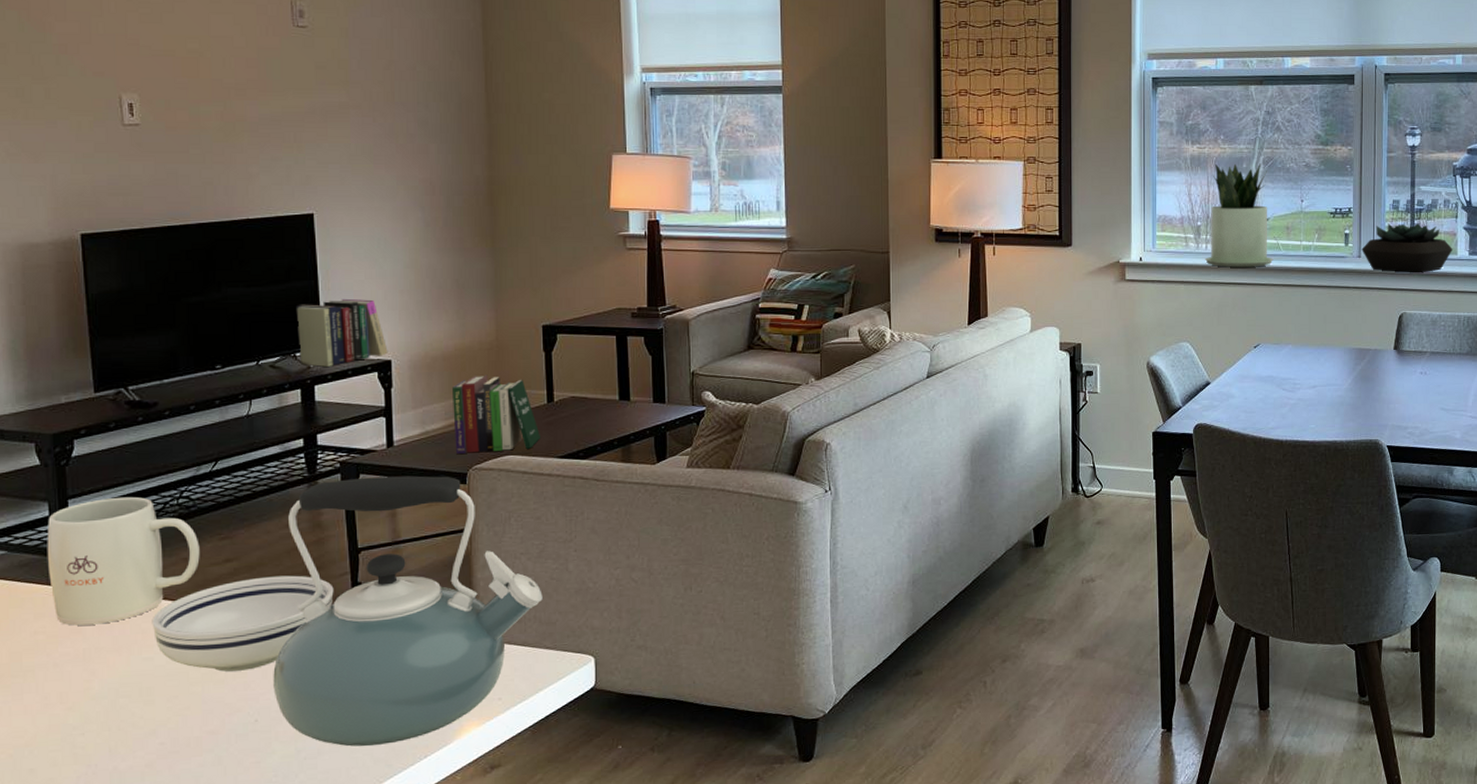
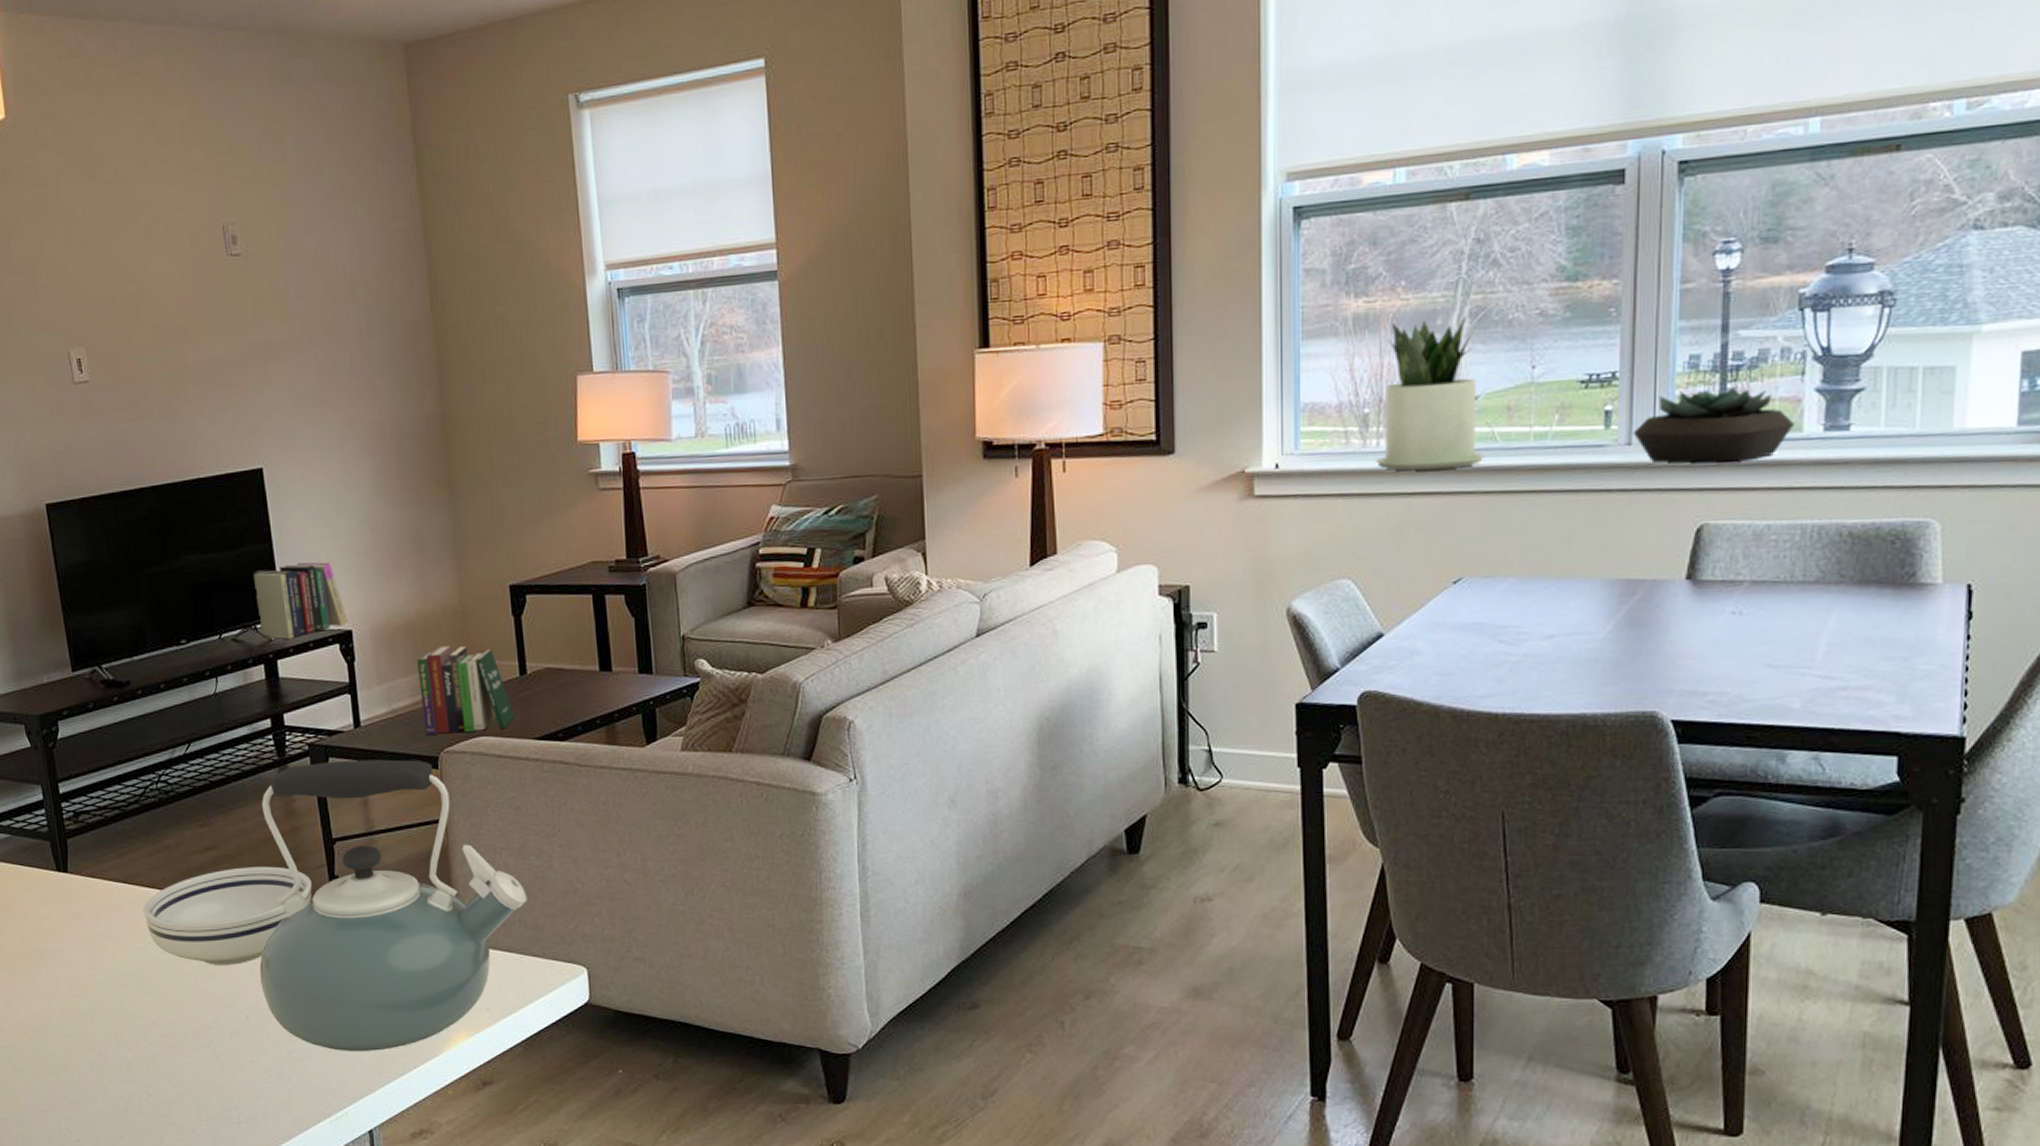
mug: present [47,496,200,626] -> none [42,780,182,912]

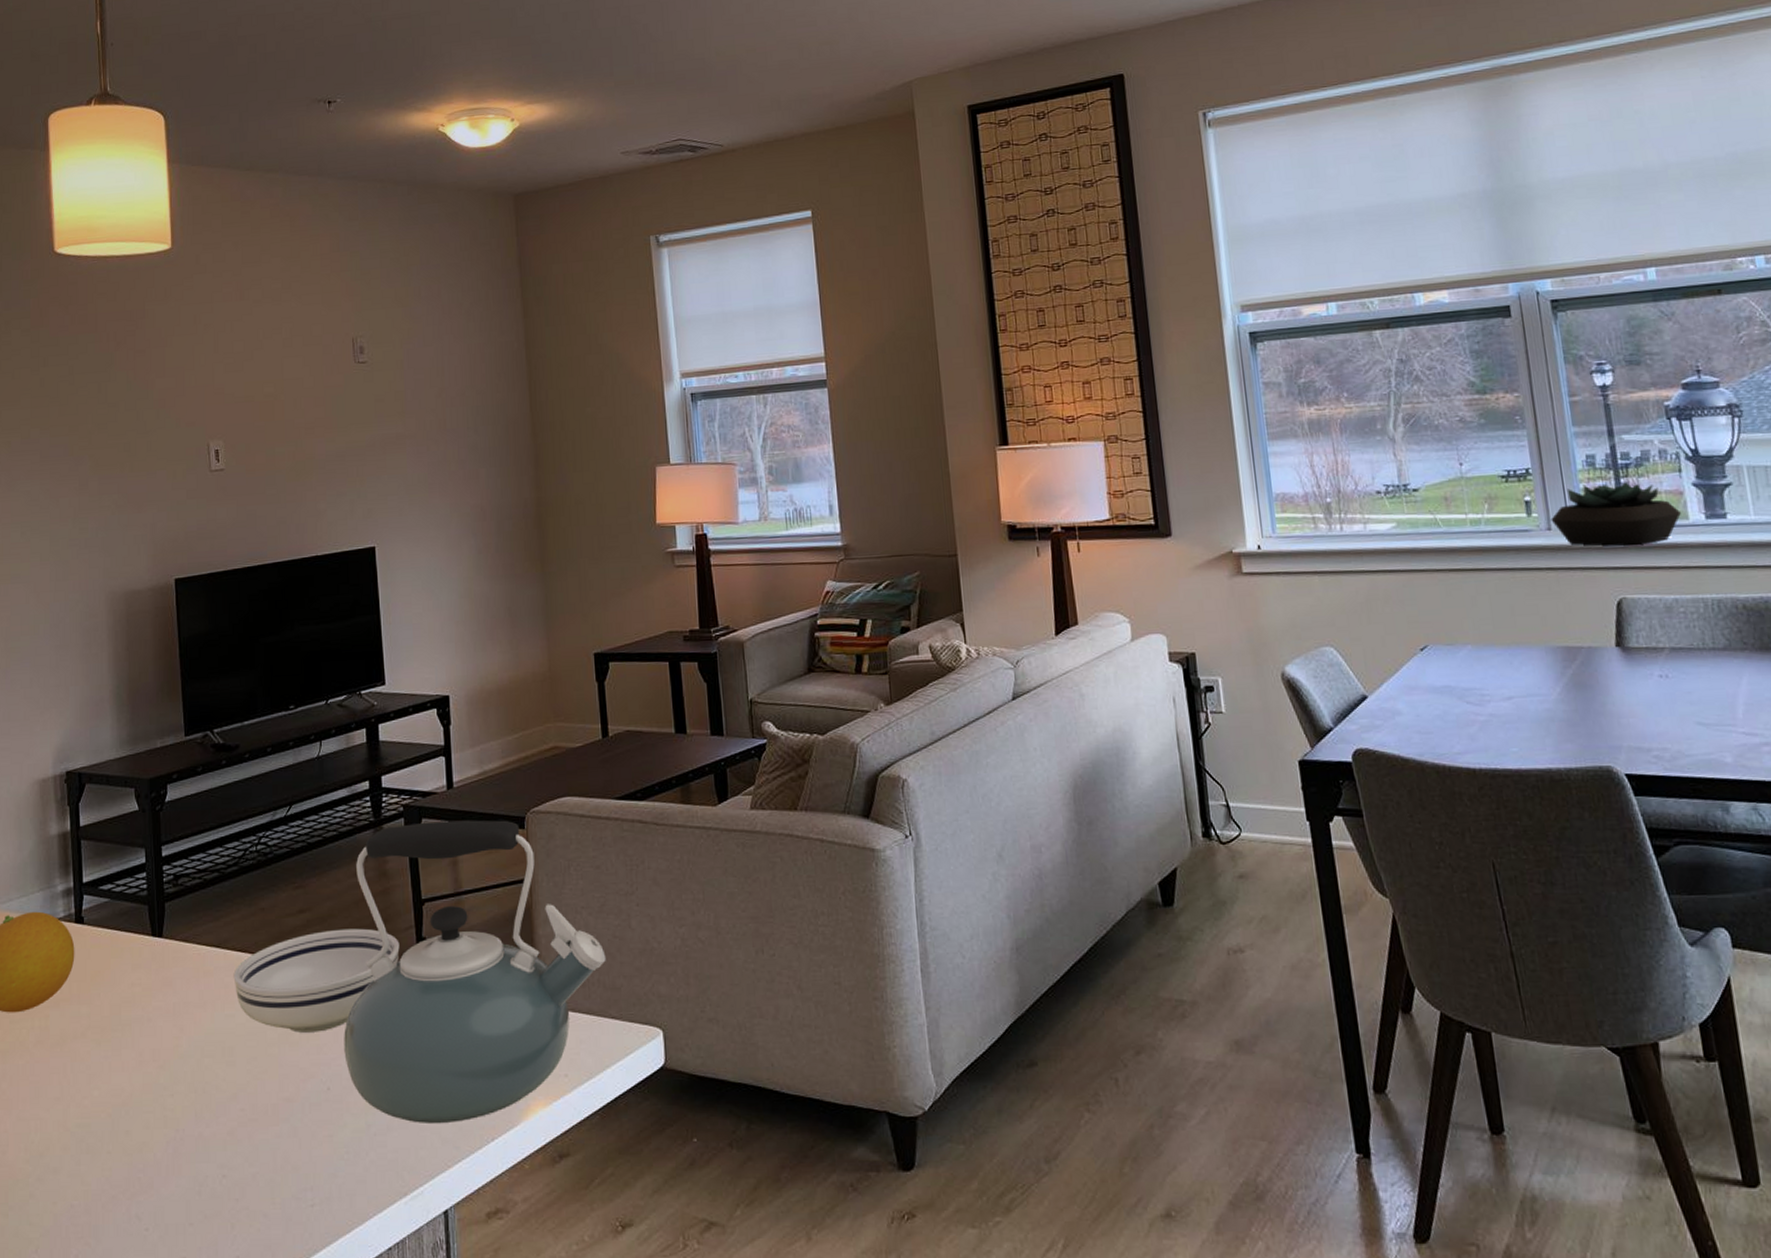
books: present [252,562,348,639] -> none [360,632,446,705]
books: present [417,644,514,735] -> none [508,708,597,795]
planter: present [1374,316,1486,471] -> none [1339,422,1433,552]

